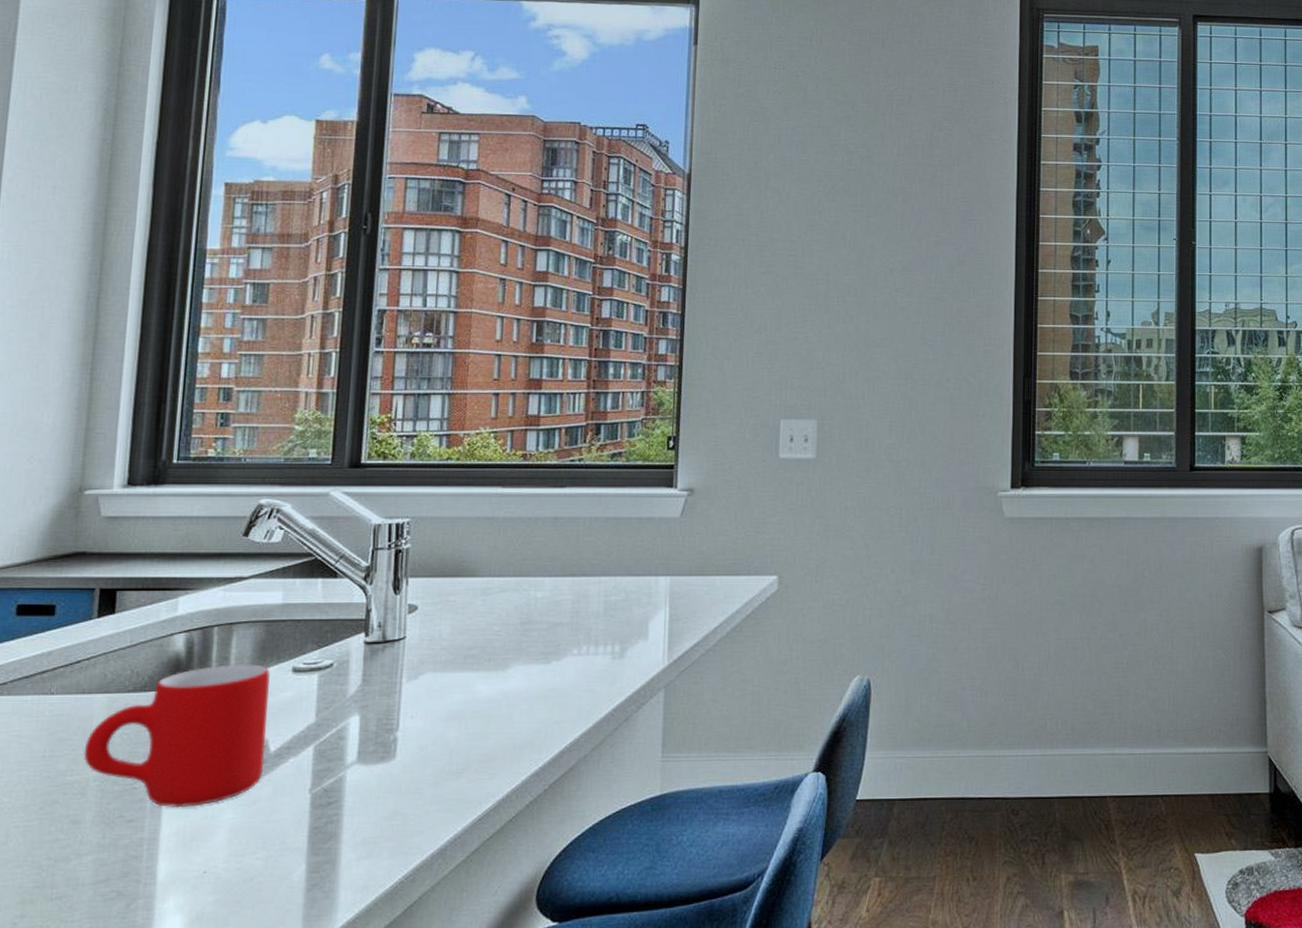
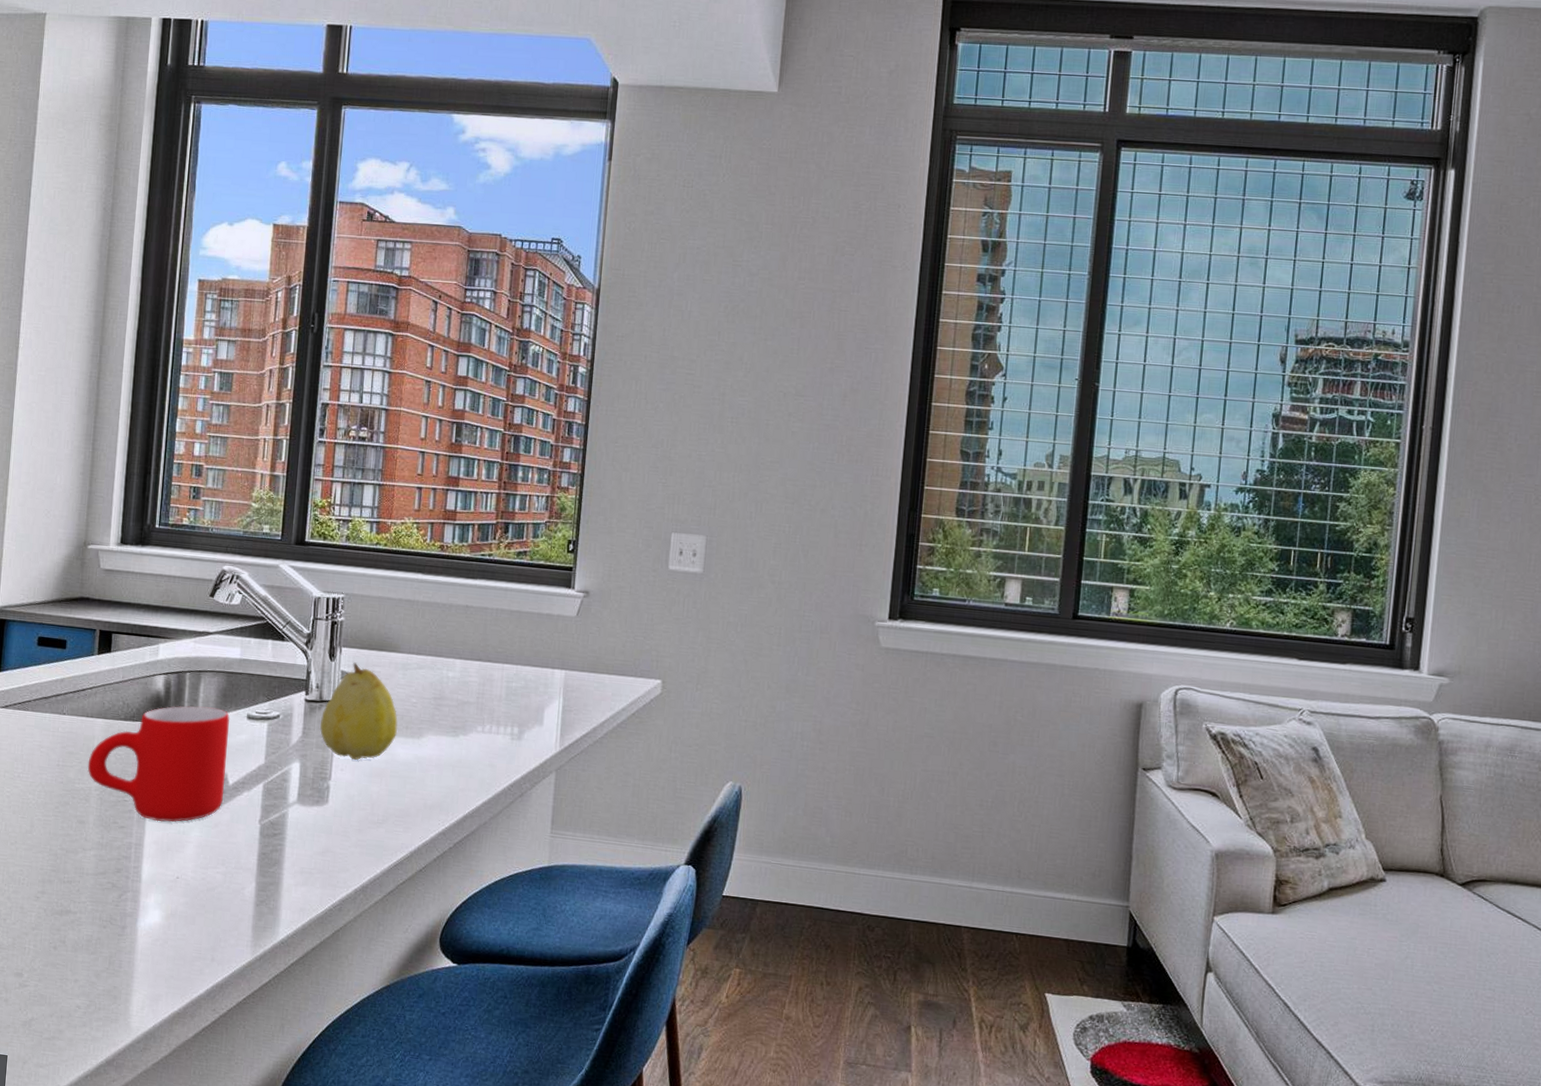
fruit: none [383,593,479,704] -> present [319,662,398,760]

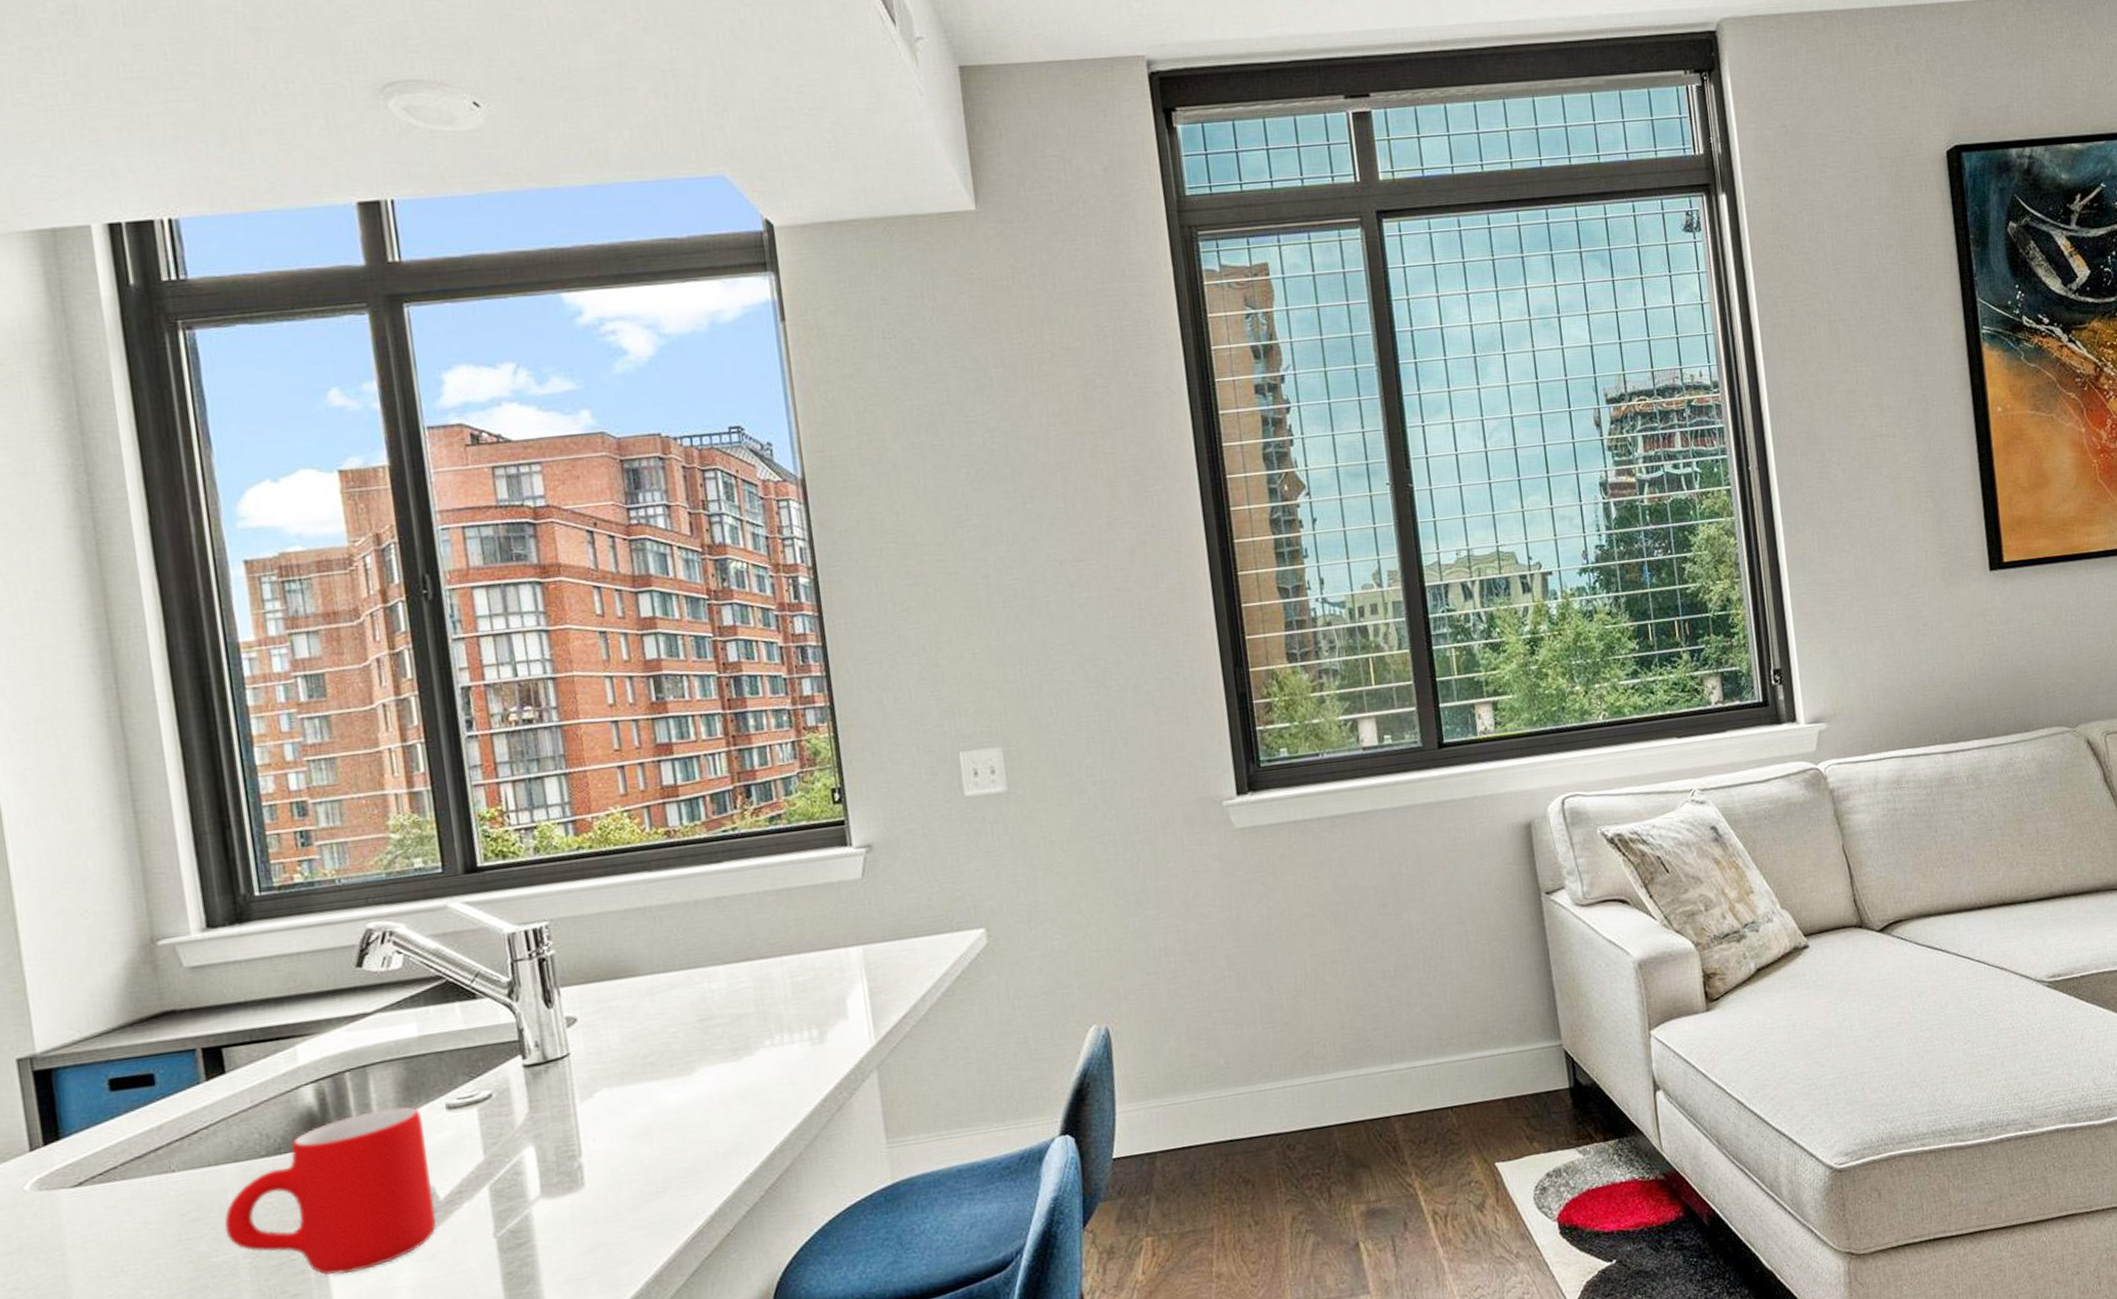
fruit: present [319,662,398,760] -> none [550,1002,660,1125]

